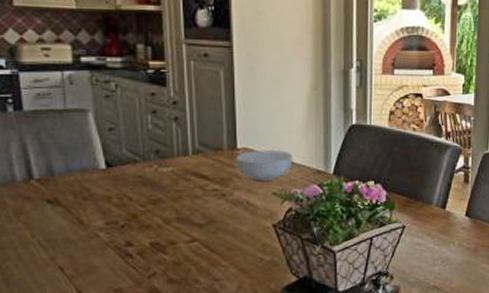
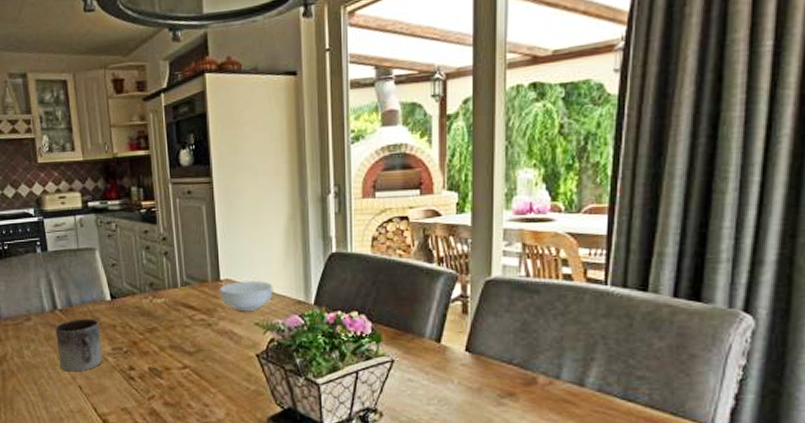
mug: none [30,189,93,251] -> present [55,319,103,372]

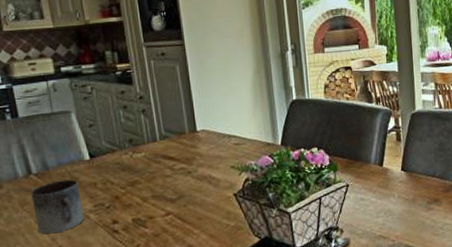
cereal bowl: present [220,281,273,312] -> none [197,129,246,158]

